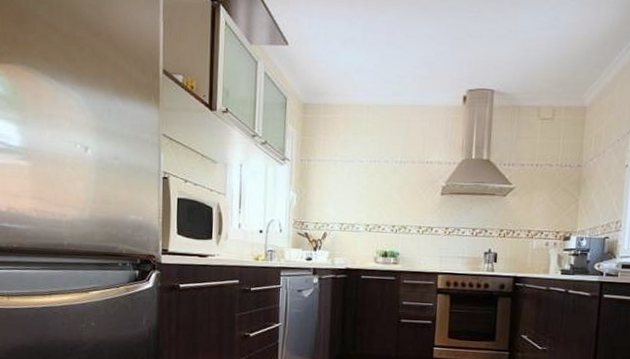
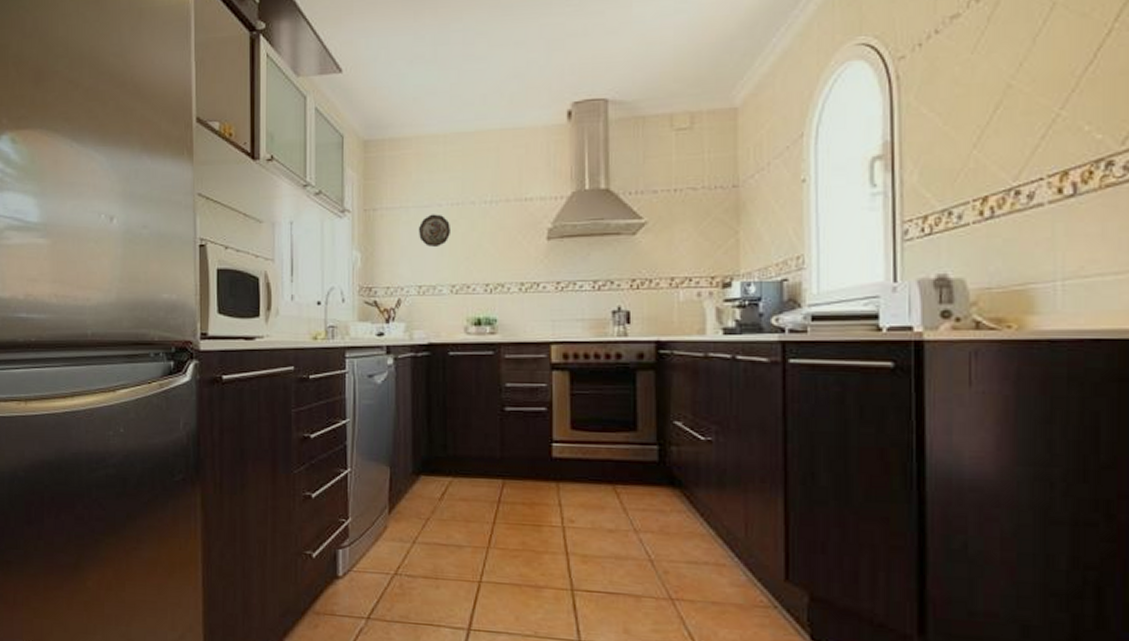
decorative plate: none [343,167,368,195] -> present [418,214,450,248]

